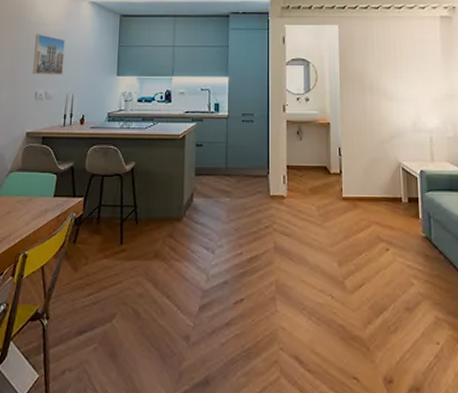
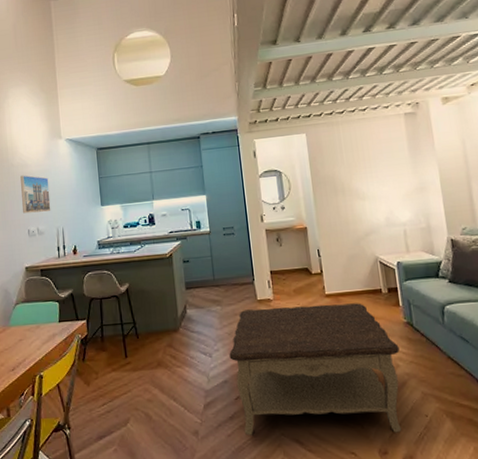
coffee table: none [233,205,415,360] -> present [229,303,402,436]

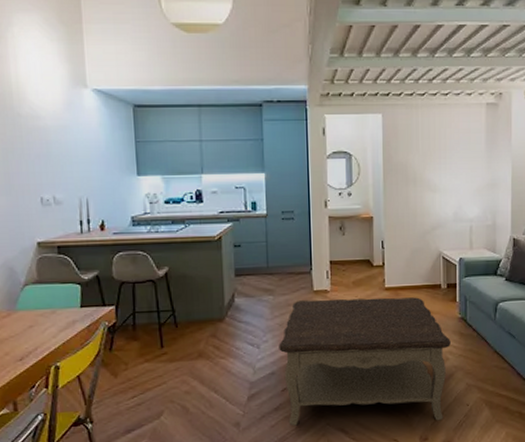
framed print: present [20,175,51,214] -> none [30,129,72,178]

